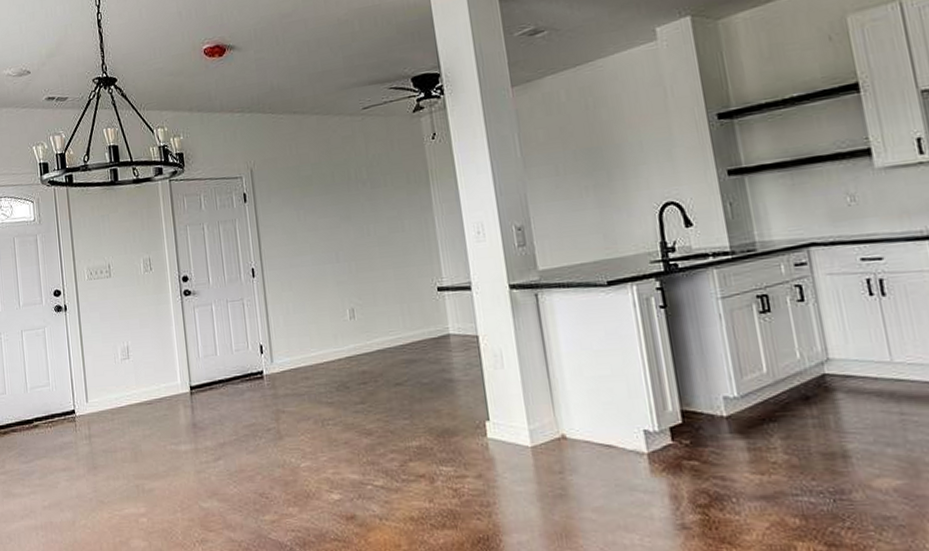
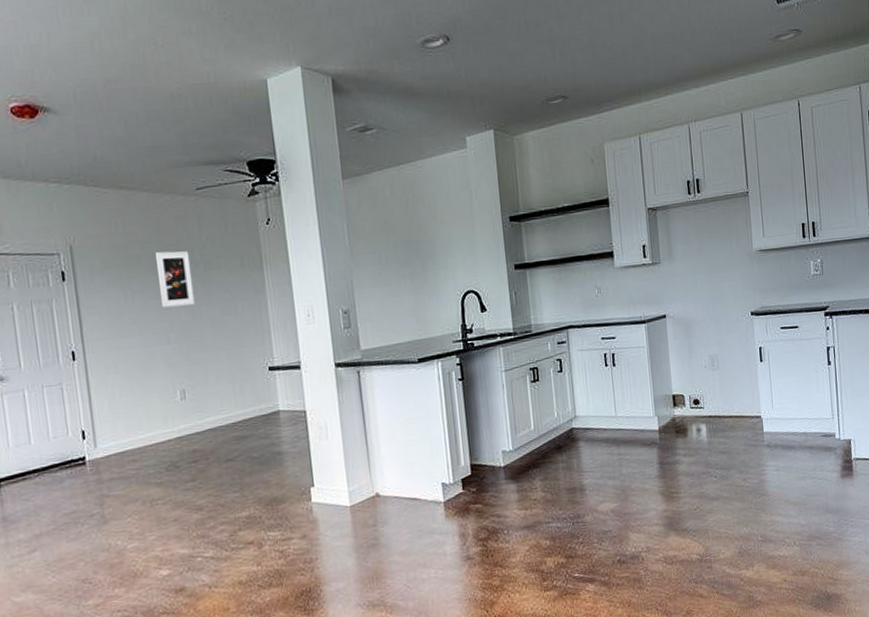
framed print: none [326,170,363,226] -> present [156,251,196,308]

